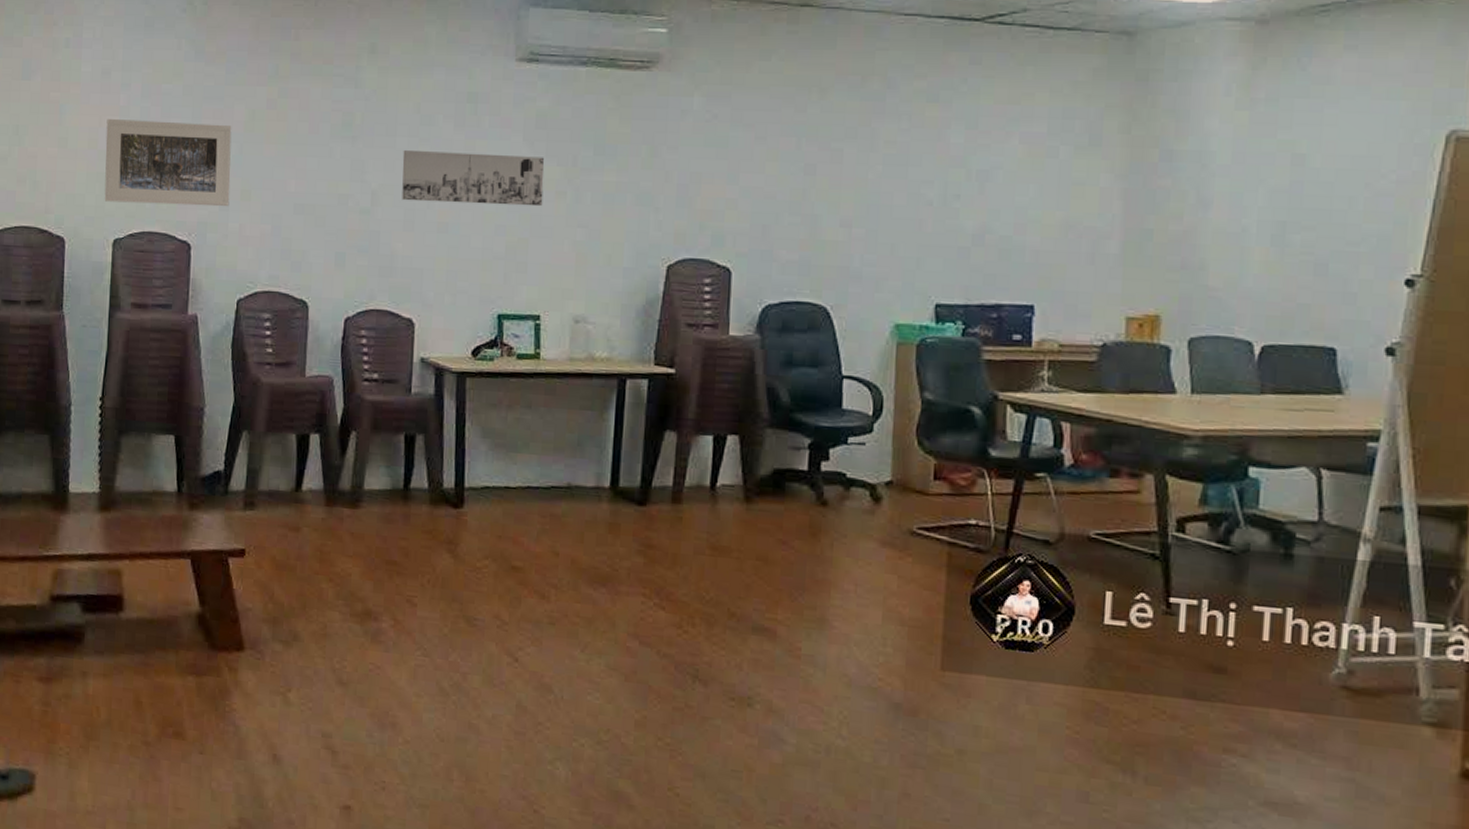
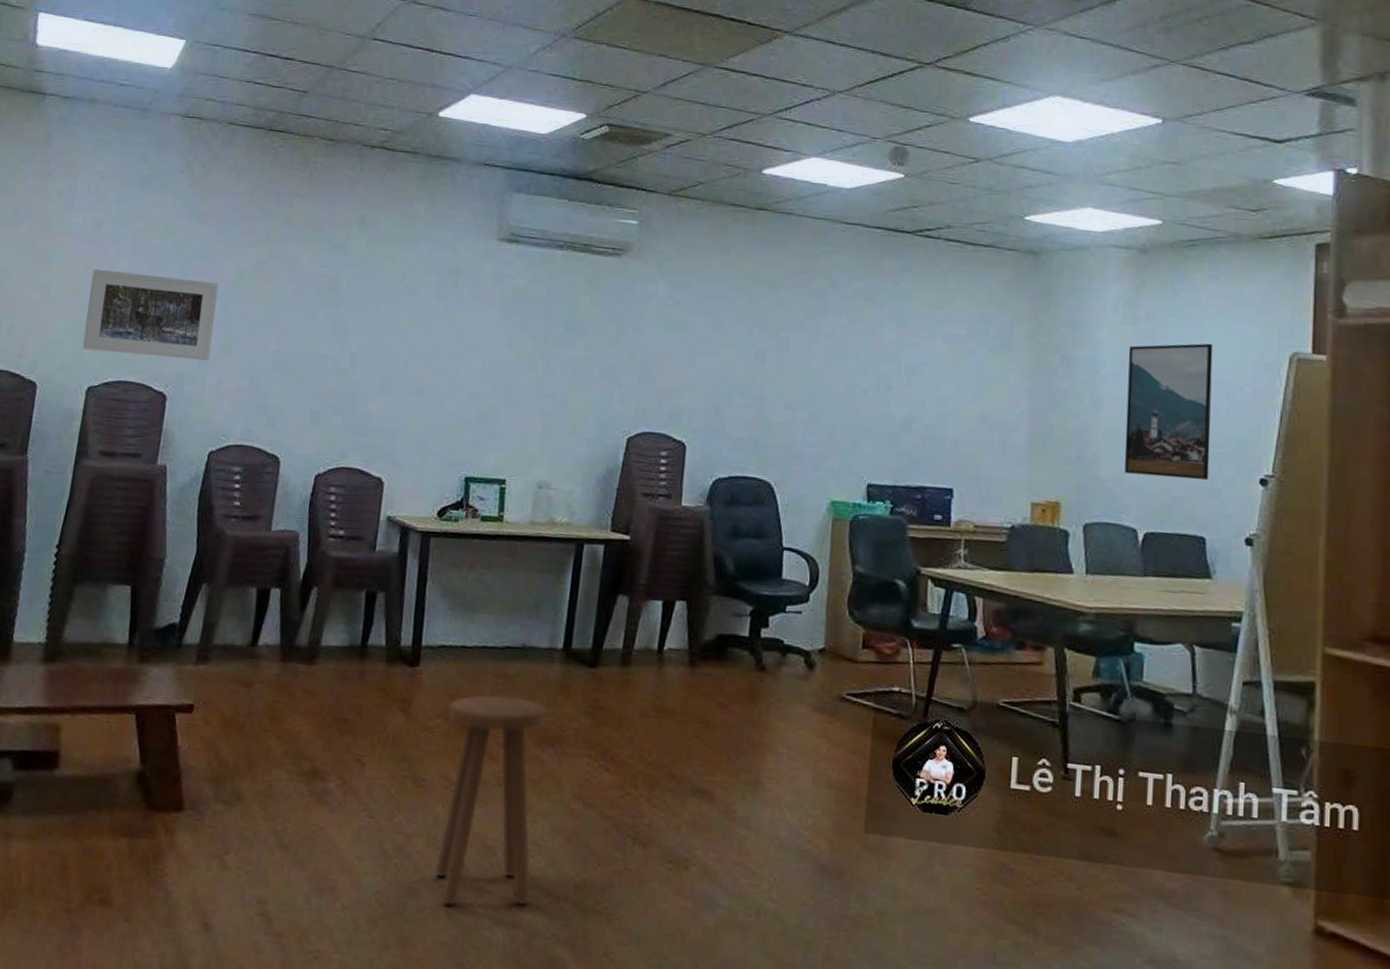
wall art: present [402,149,545,207] -> none [380,316,518,377]
stool: none [492,535,596,742] -> present [434,694,546,906]
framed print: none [1238,125,1349,284] -> present [1124,343,1213,480]

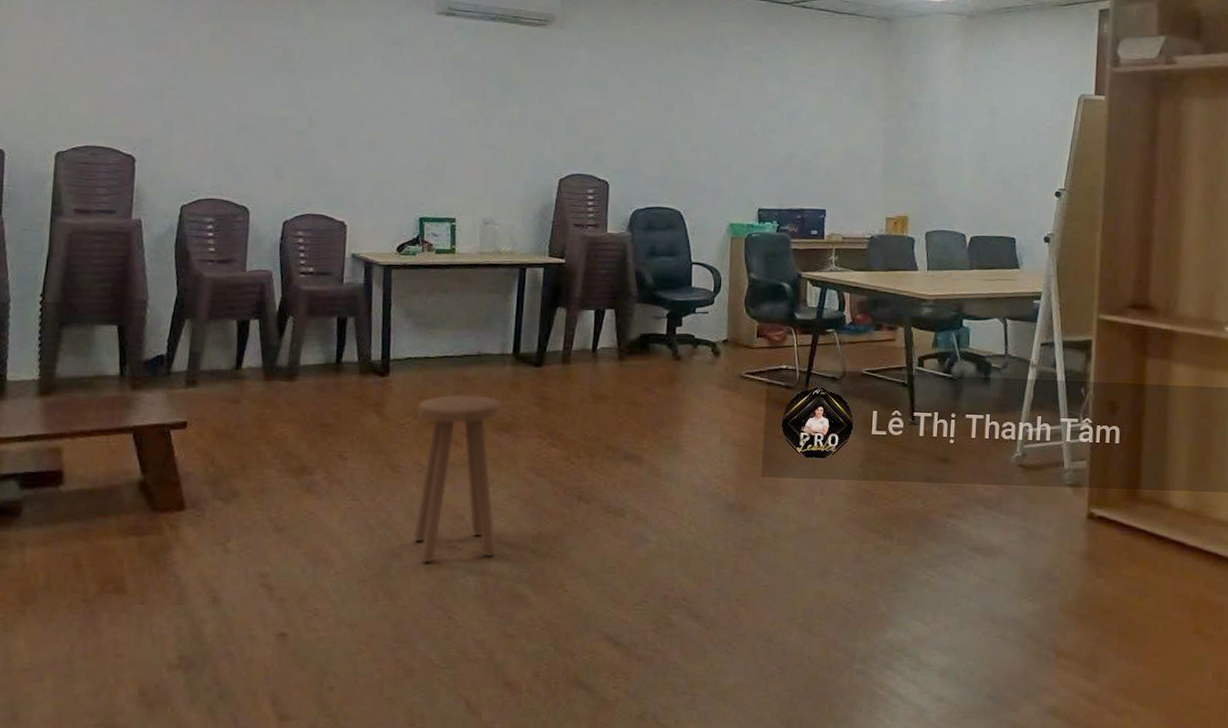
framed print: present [82,269,219,361] -> none [47,45,177,126]
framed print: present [1124,343,1213,480] -> none [956,89,1023,195]

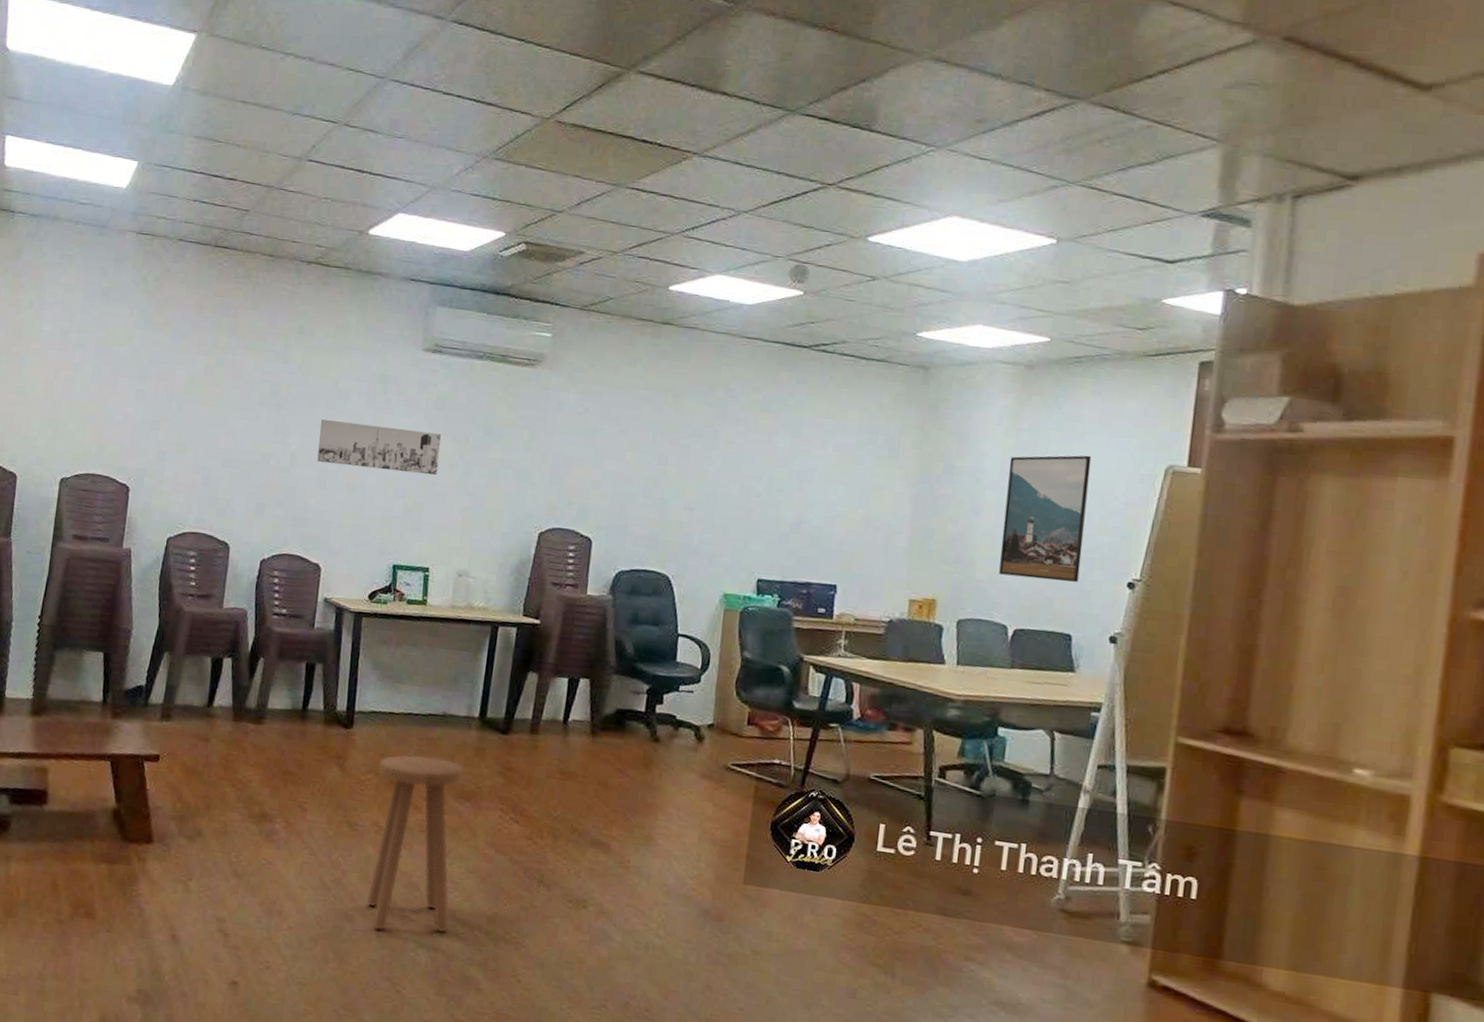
wall art: none [336,81,460,131] -> present [317,419,441,476]
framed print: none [956,89,1023,195] -> present [999,455,1092,582]

